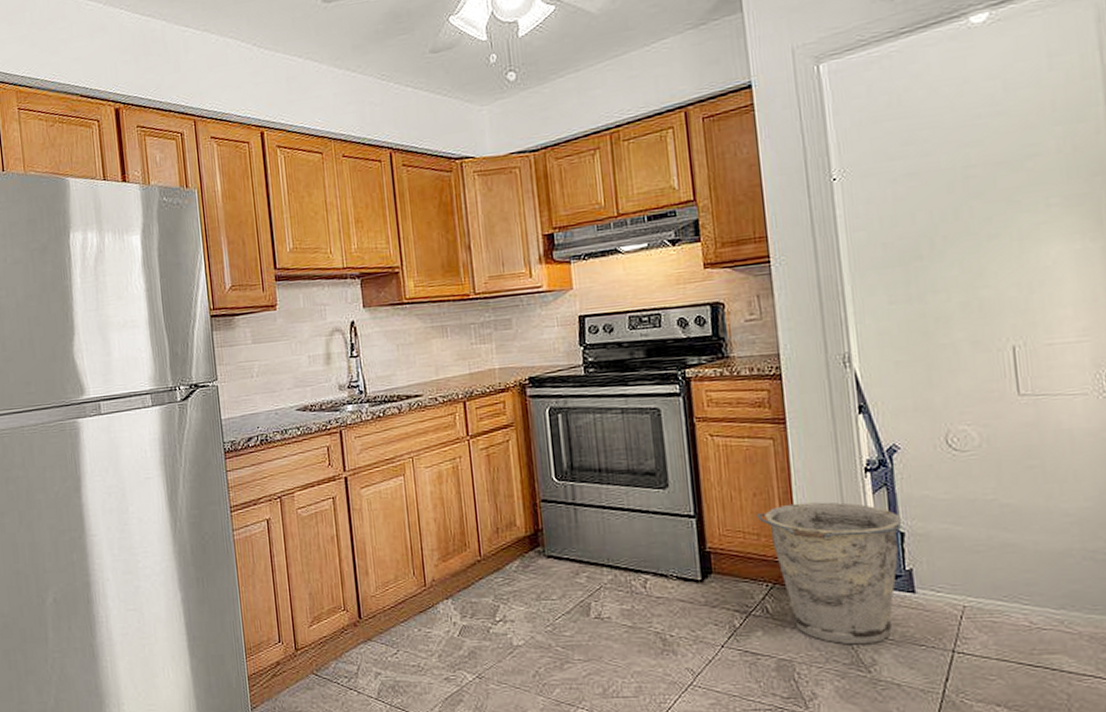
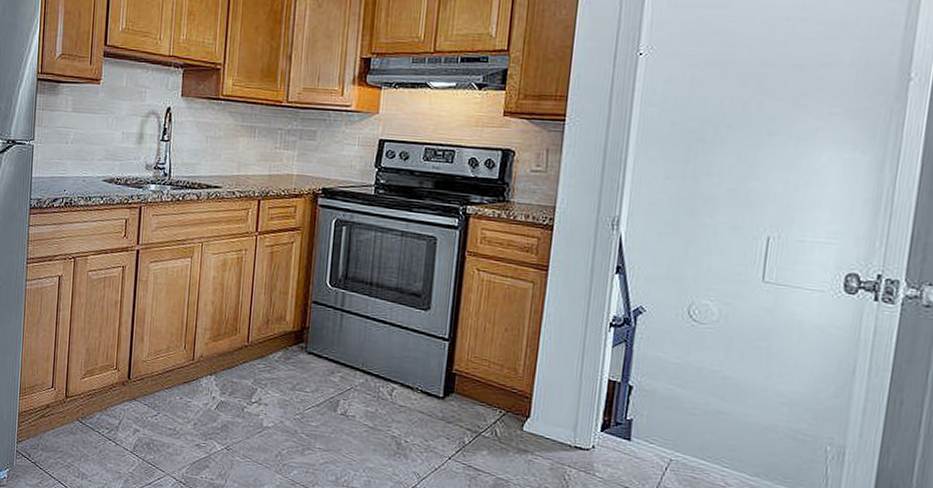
bucket: present [756,502,902,645] -> none [504,343,632,478]

